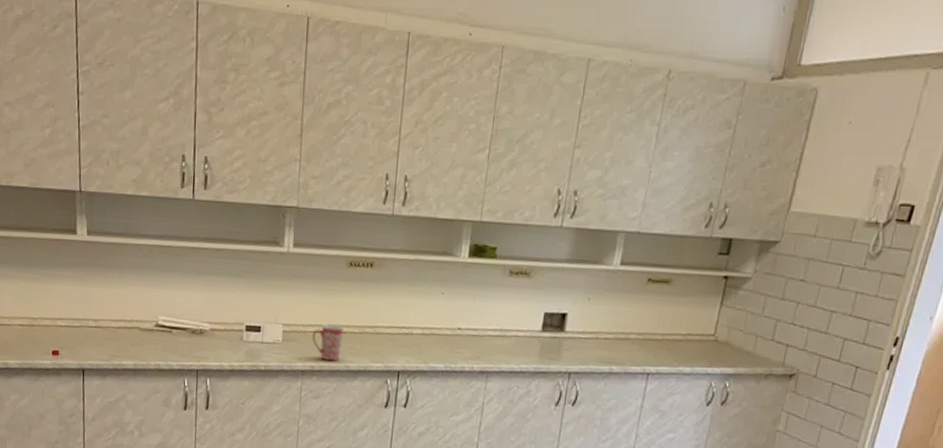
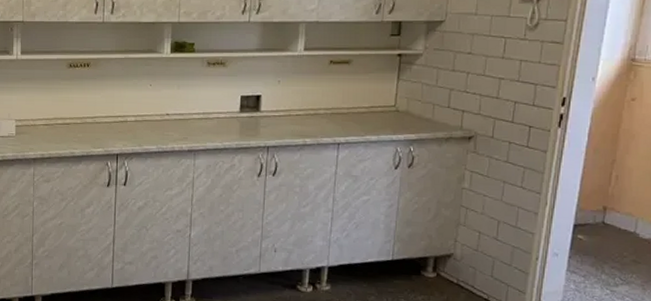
mug: present [311,323,344,362] -> none [40,117,68,149]

